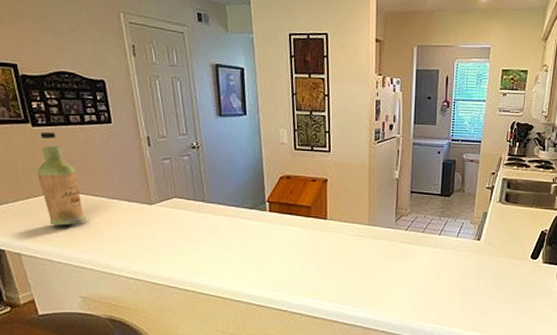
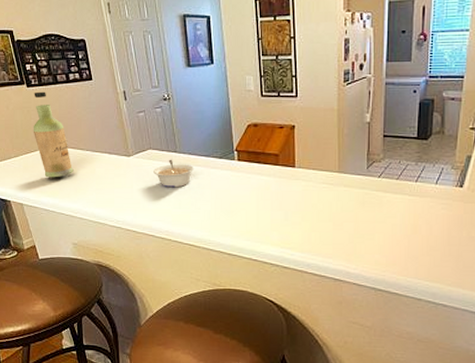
legume: none [178,208,222,238] -> present [153,159,194,188]

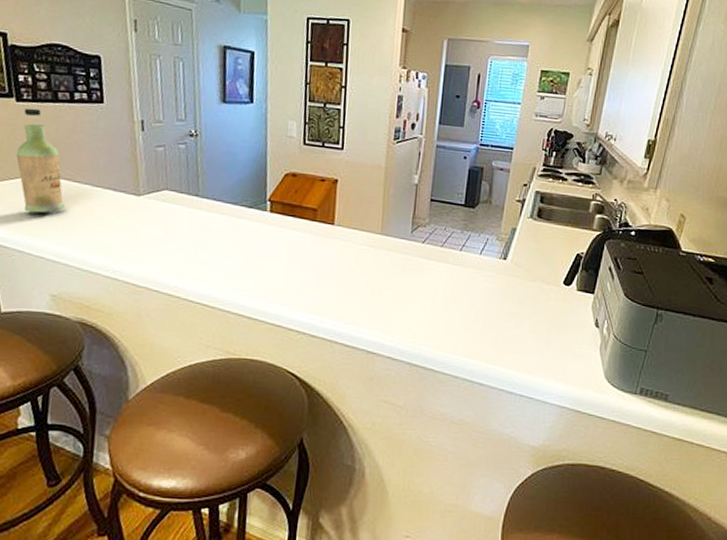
legume: present [153,159,194,188] -> none [167,203,217,237]

